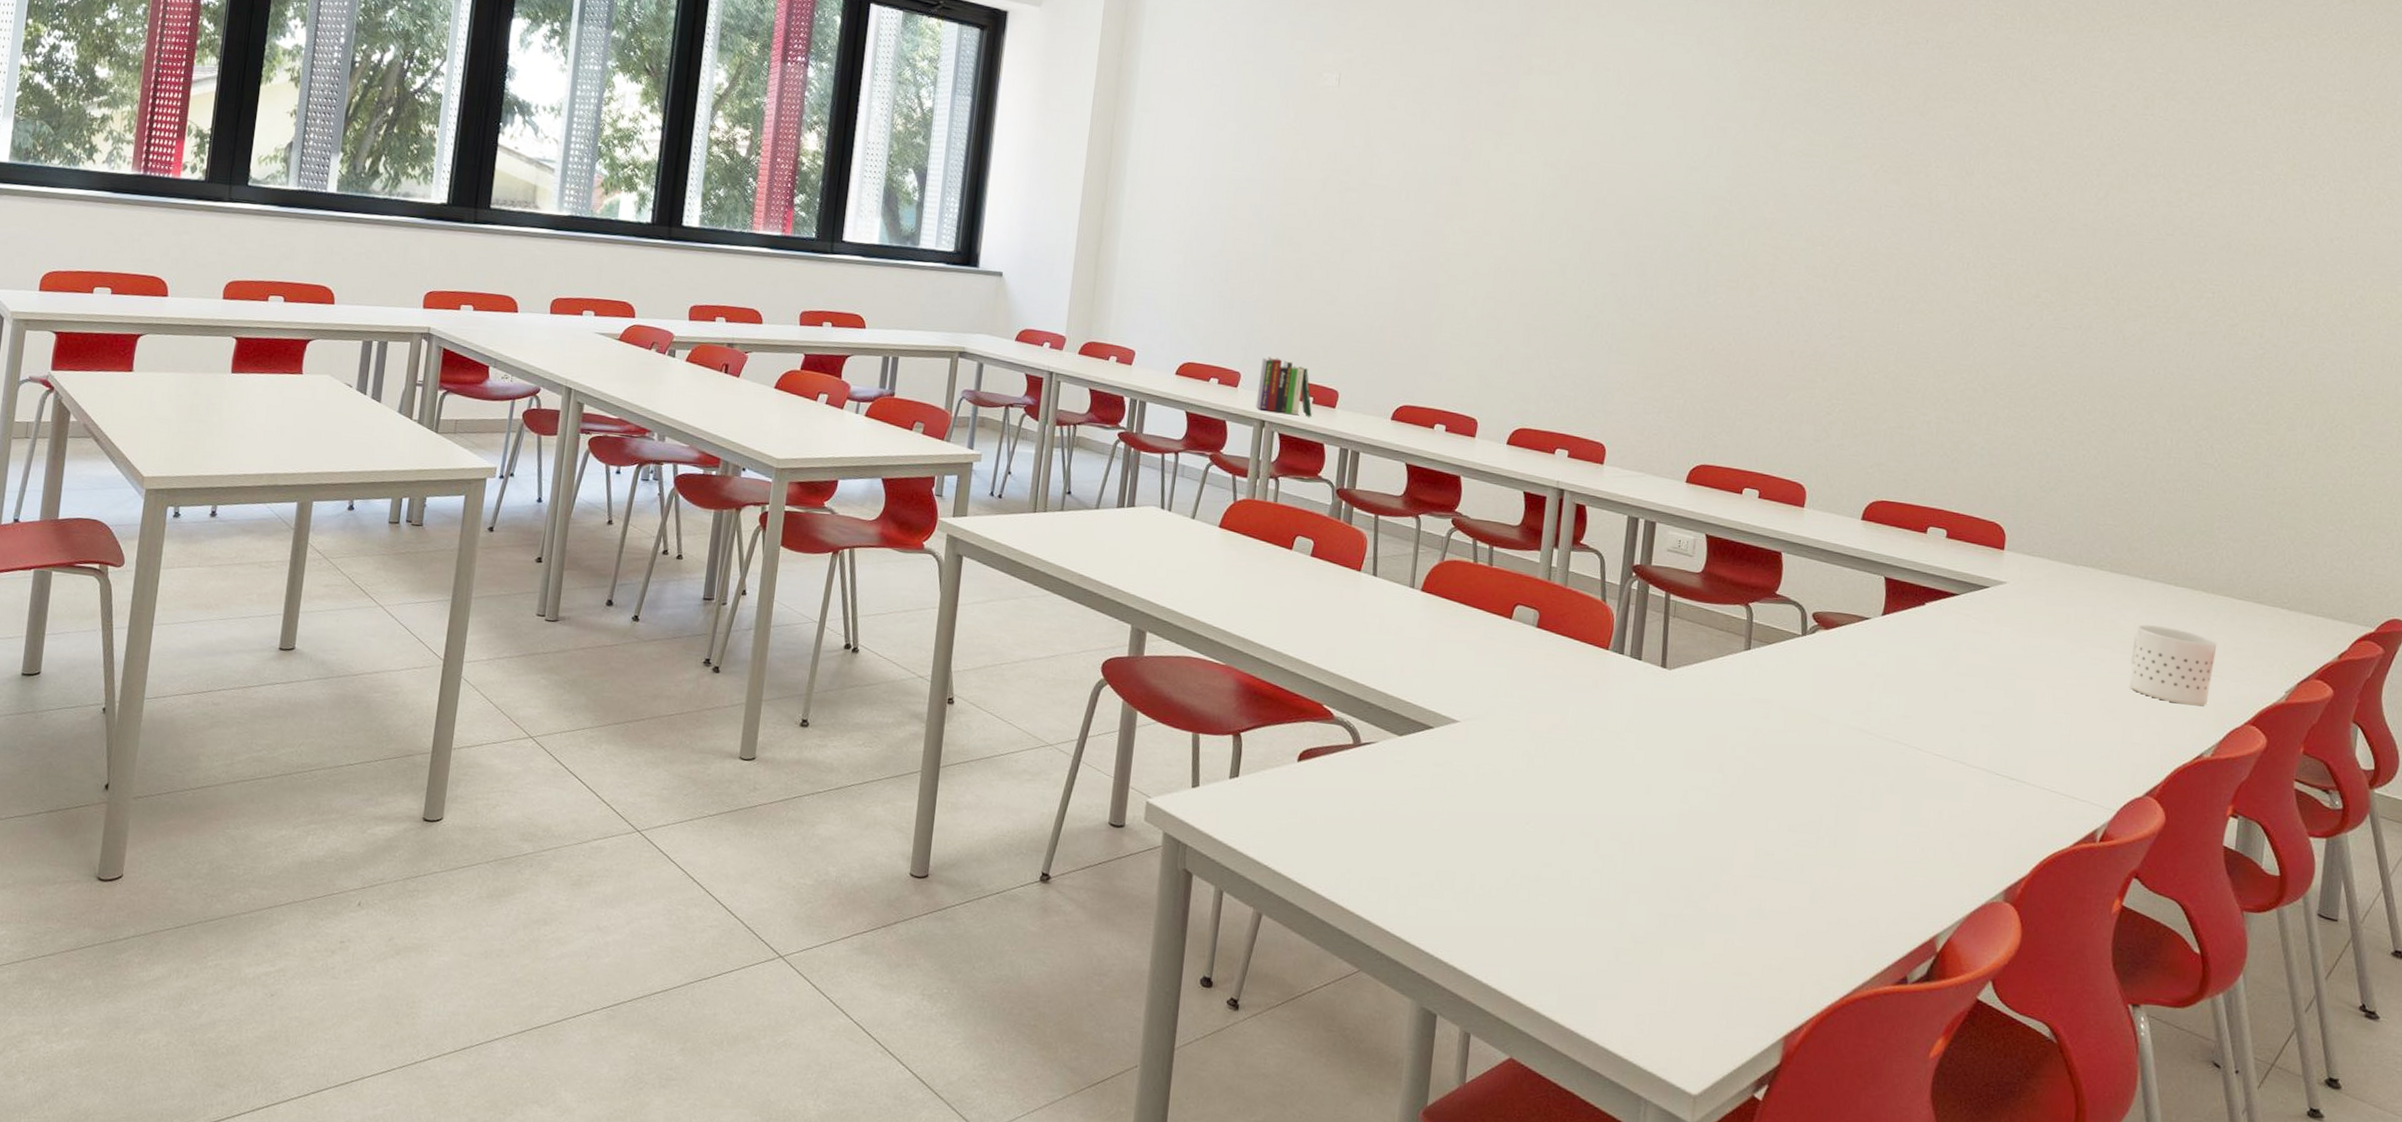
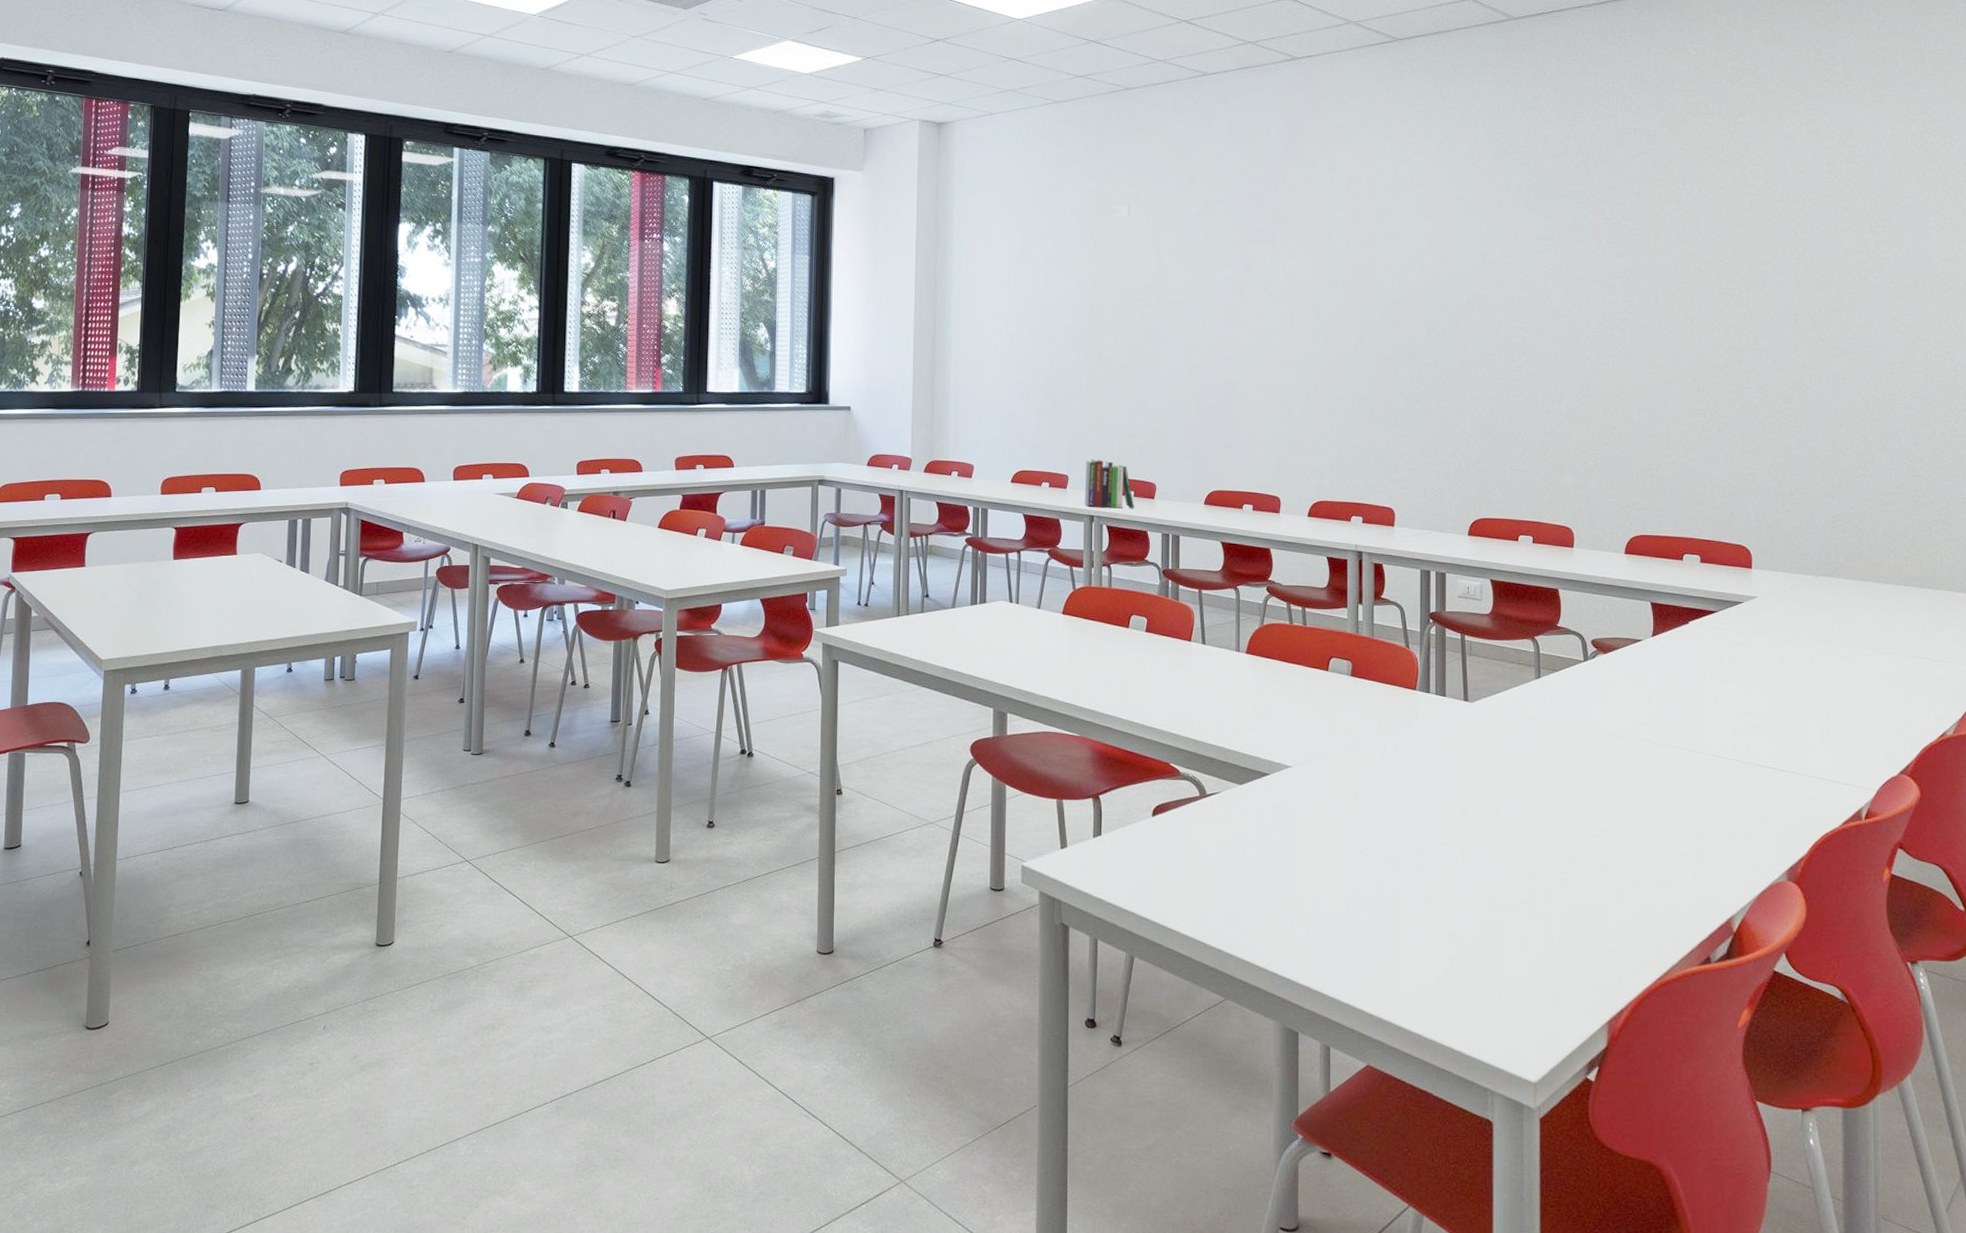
mug: present [2130,624,2218,706] -> none [1873,623,1947,690]

